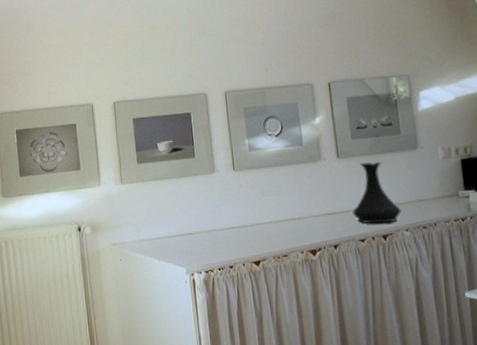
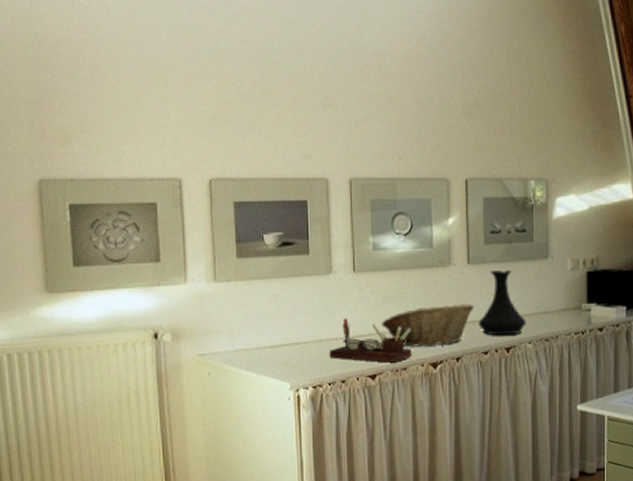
desk organizer: none [217,211,292,250] -> present [329,318,412,363]
fruit basket: none [261,193,347,236] -> present [381,302,474,347]

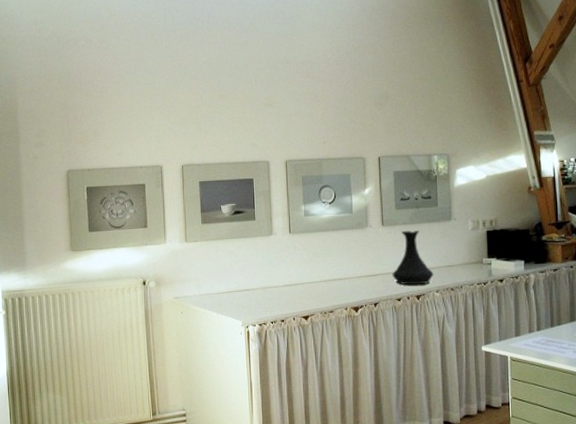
desk organizer: present [329,318,412,363] -> none [271,270,337,306]
fruit basket: present [381,302,474,347] -> none [312,257,388,294]

